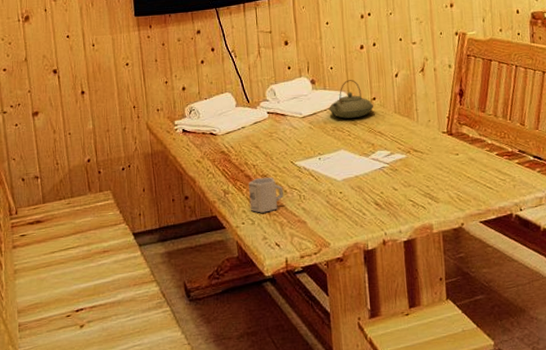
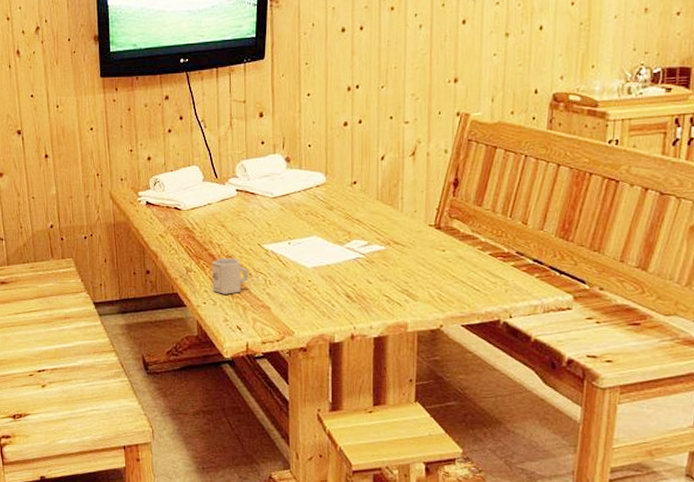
teapot: present [329,80,374,119] -> none [303,160,354,202]

